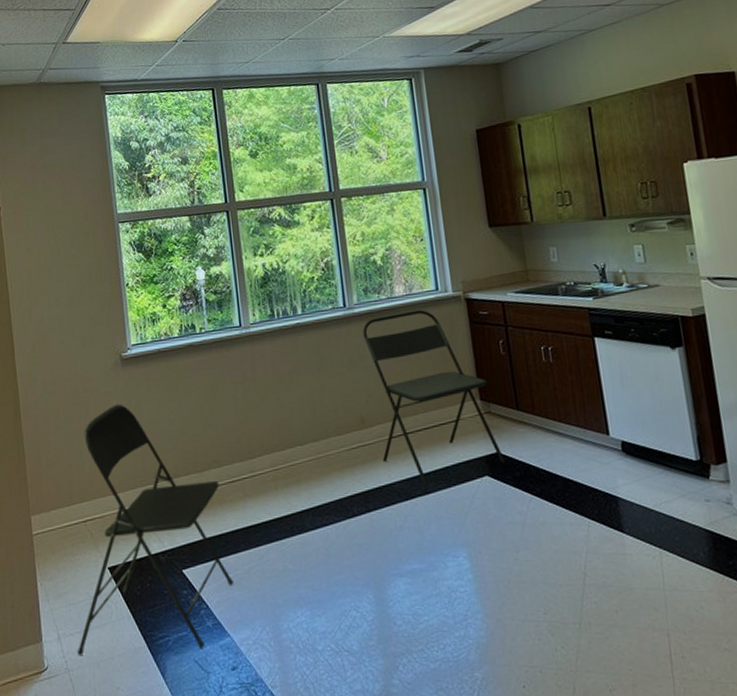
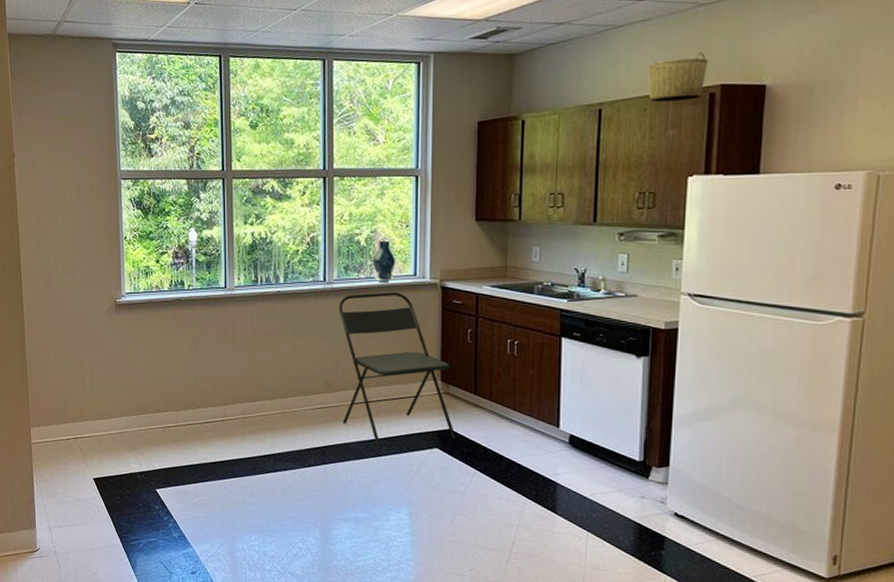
folding chair: present [76,404,235,656] -> none [63,343,200,553]
vase: none [391,256,416,303] -> present [372,240,397,284]
basket: none [624,47,680,96] -> present [647,52,708,102]

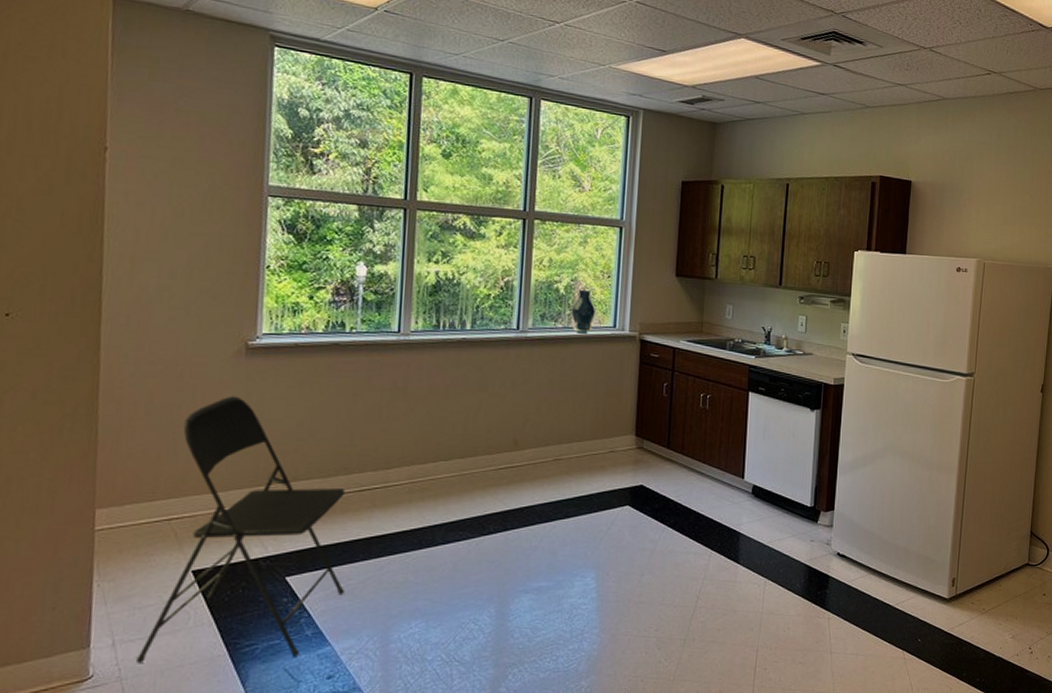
folding chair: none [63,343,200,553] -> present [135,396,346,664]
folding chair: present [338,292,456,450] -> none [529,343,648,511]
basket: present [647,52,708,102] -> none [825,146,871,186]

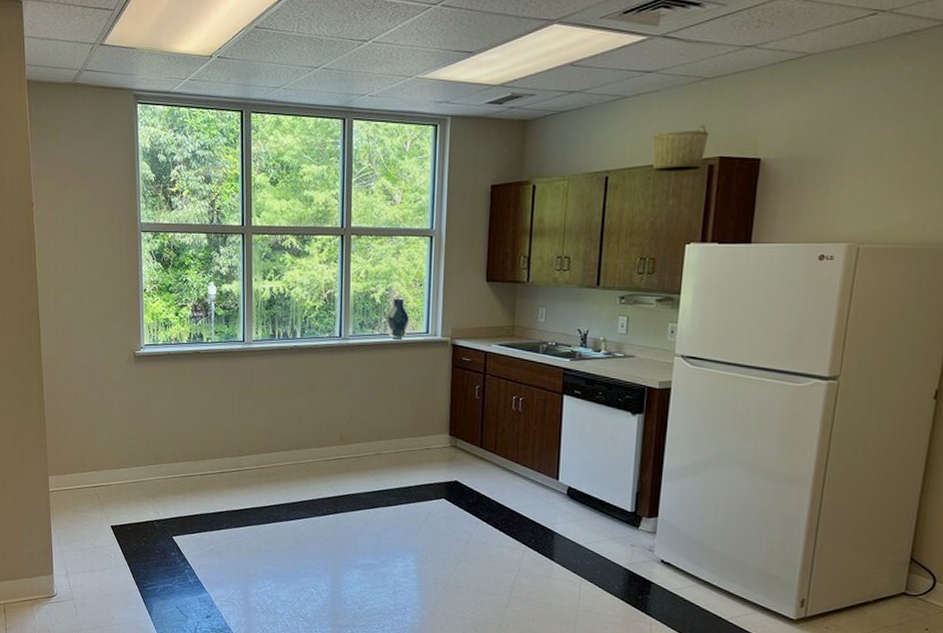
folding chair: present [135,396,346,664] -> none [81,394,215,598]
basket: none [825,146,871,186] -> present [652,125,709,171]

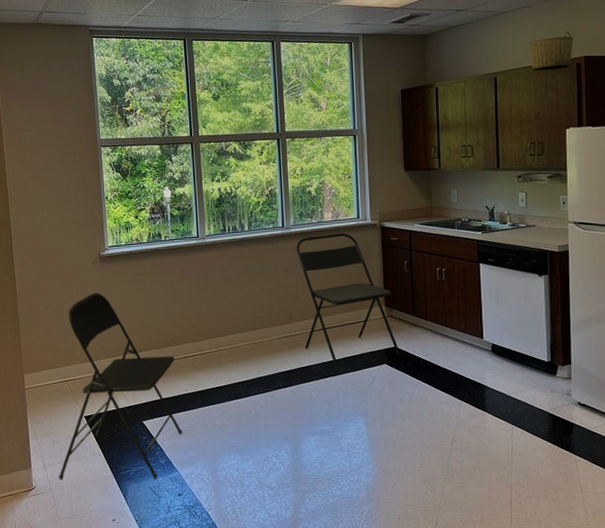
folding chair: none [81,394,215,598] -> present [58,292,183,480]
folding chair: none [353,349,462,500] -> present [296,233,401,369]
vase: present [386,298,410,341] -> none [322,190,342,227]

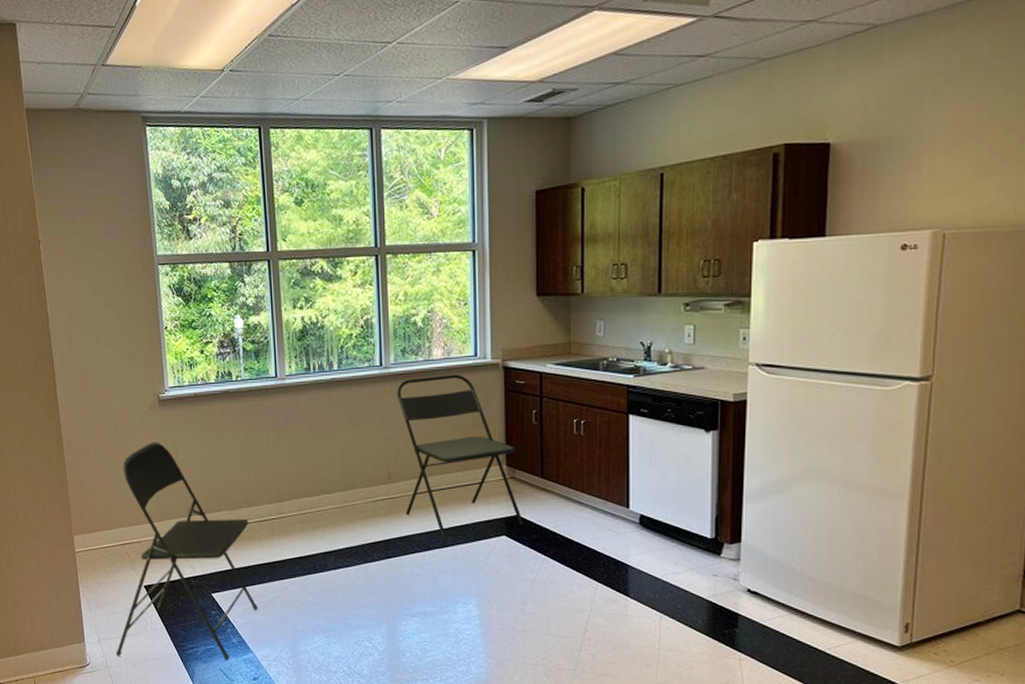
basket: present [528,32,574,71] -> none [709,110,771,164]

